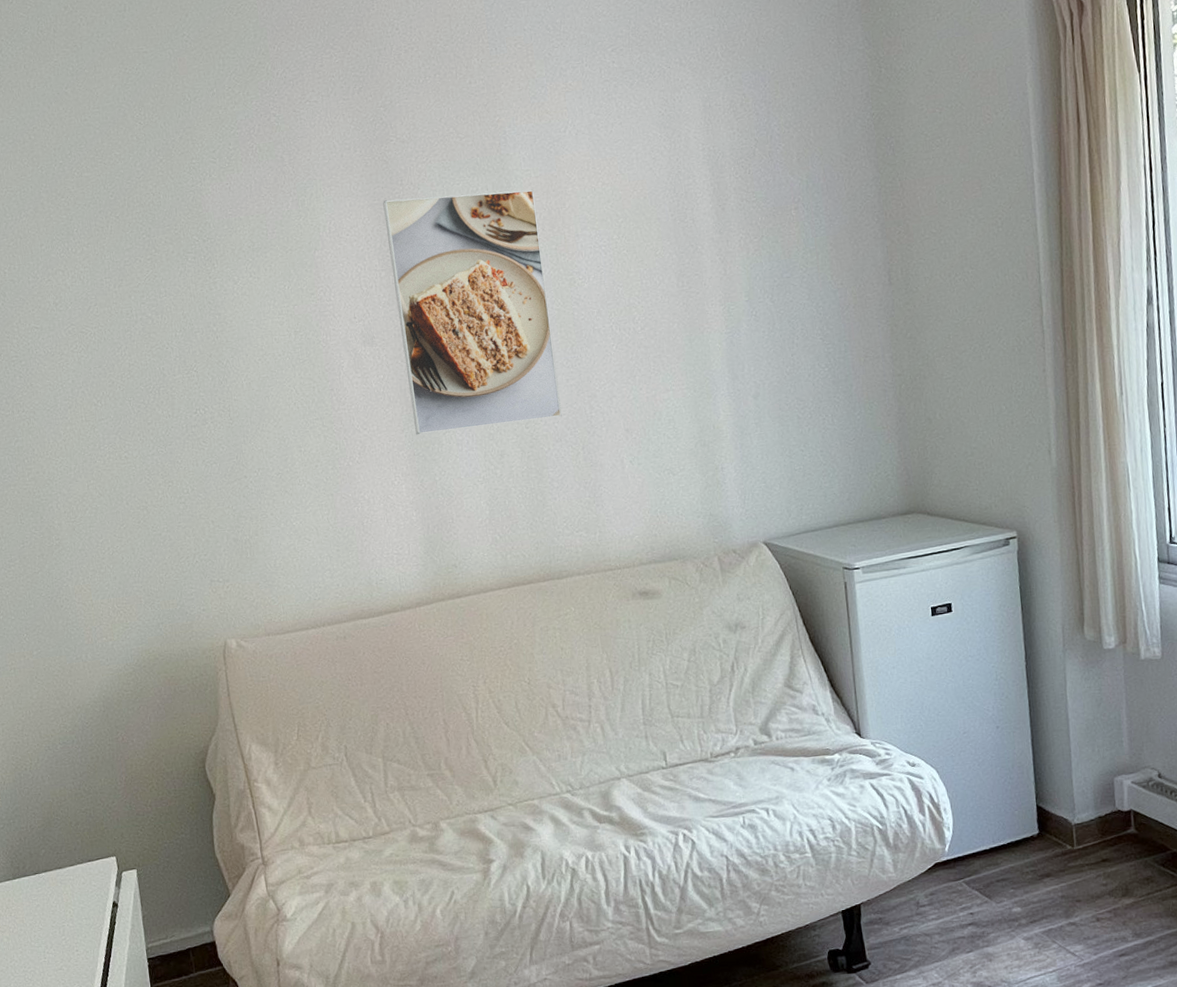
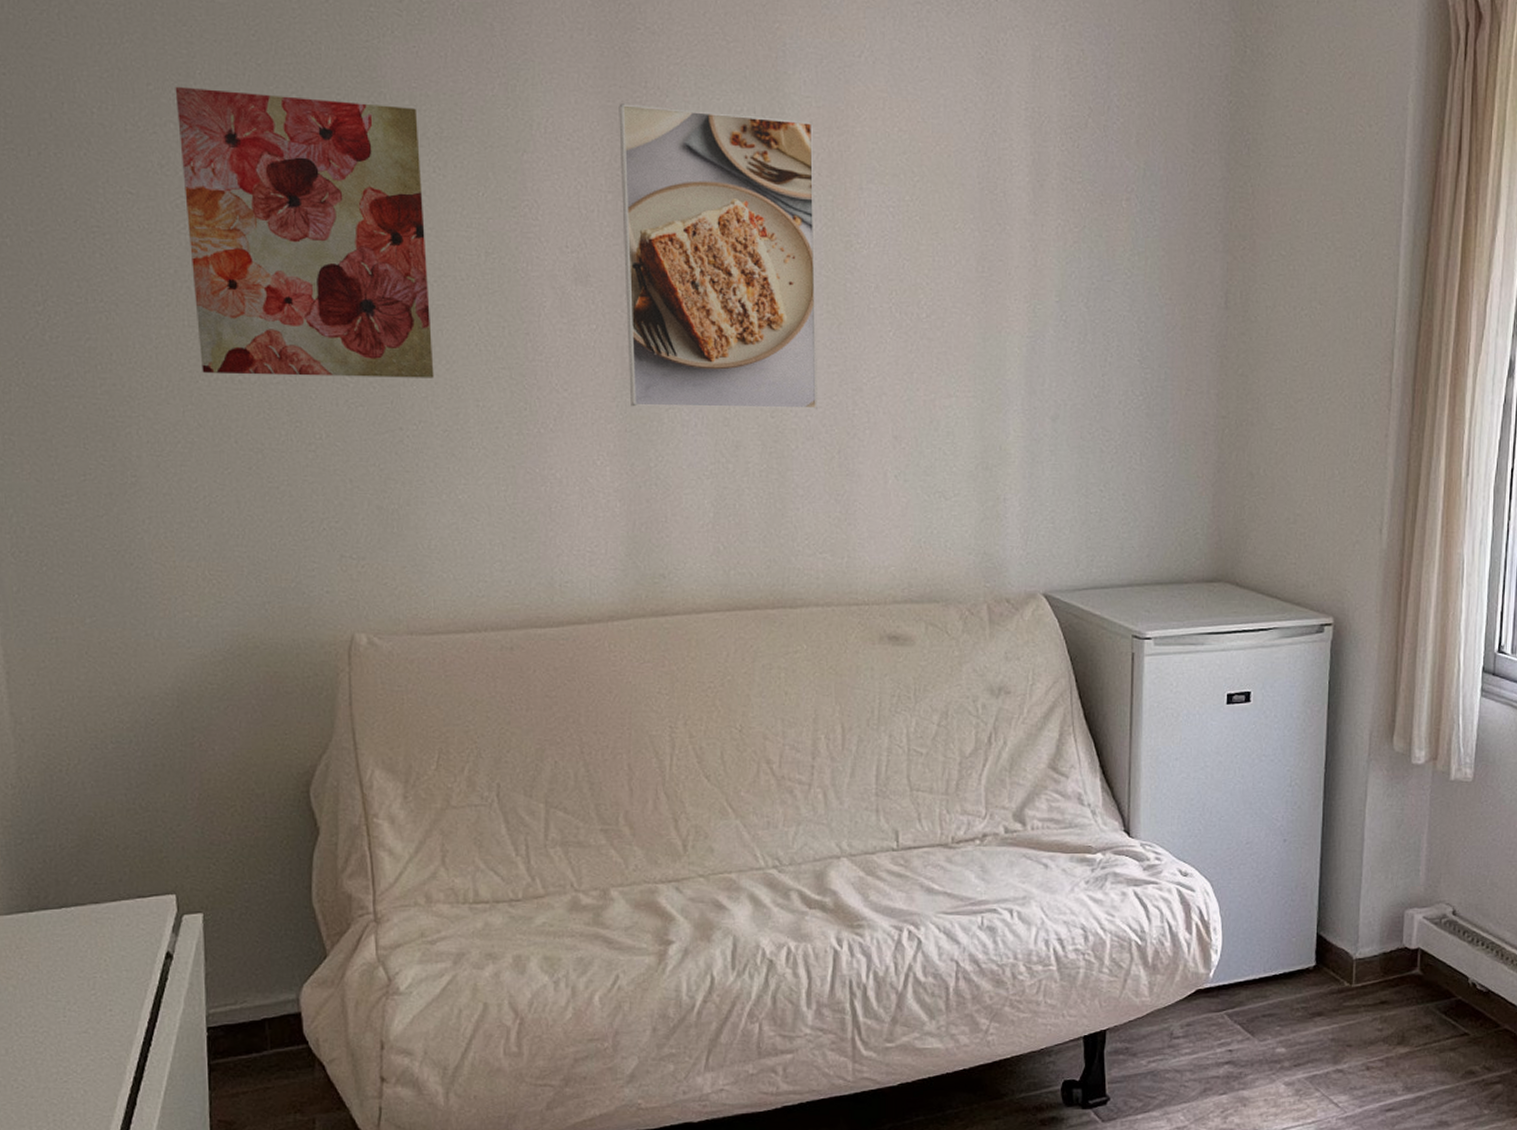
wall art: none [60,230,266,455] -> present [175,86,434,378]

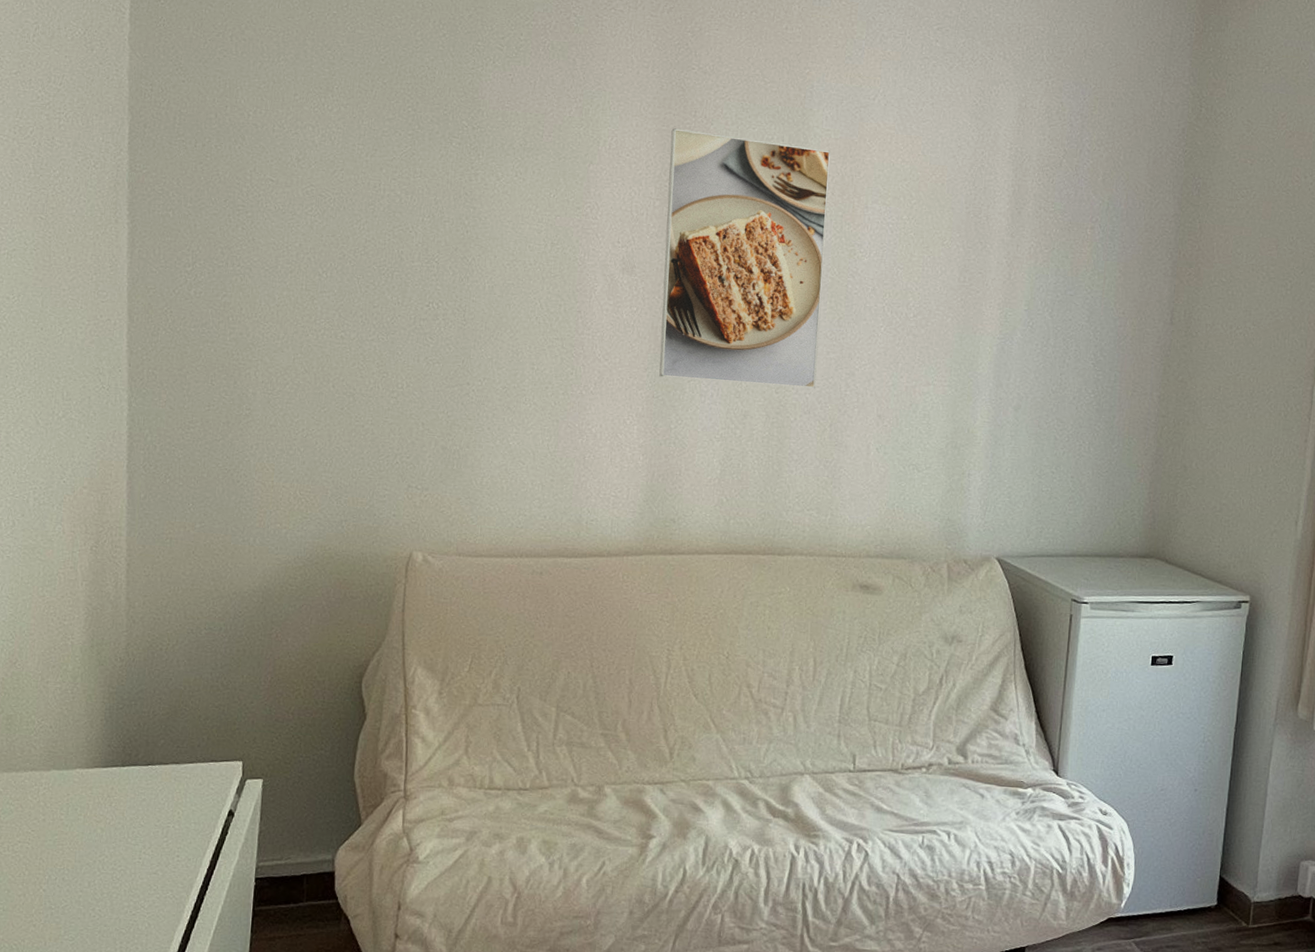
wall art: present [175,86,434,378] -> none [312,97,508,344]

